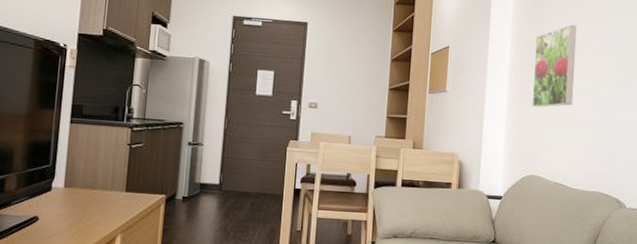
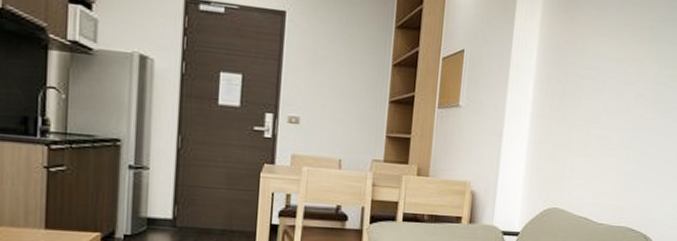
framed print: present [532,24,577,108] -> none [558,28,615,129]

